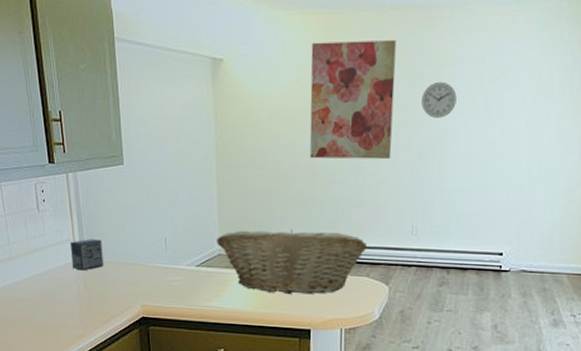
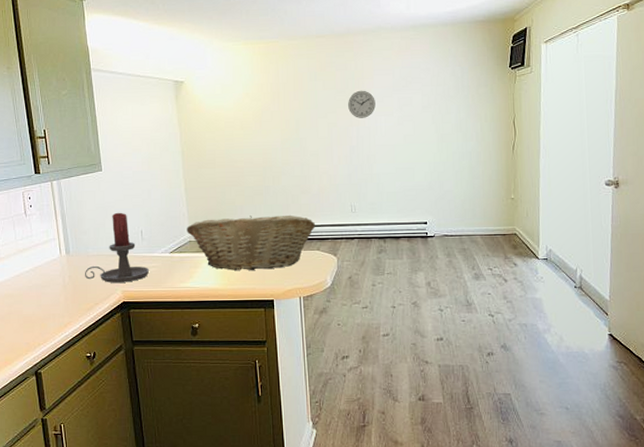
small box: present [70,238,104,271] -> none [56,235,87,265]
candle holder: none [101,214,172,296] -> present [85,212,149,283]
wall art: present [309,39,397,160] -> none [256,60,328,156]

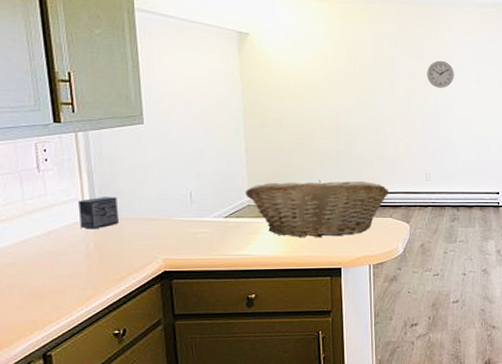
small box: none [56,235,87,265] -> present [78,196,120,229]
candle holder: present [85,212,149,283] -> none [116,171,198,250]

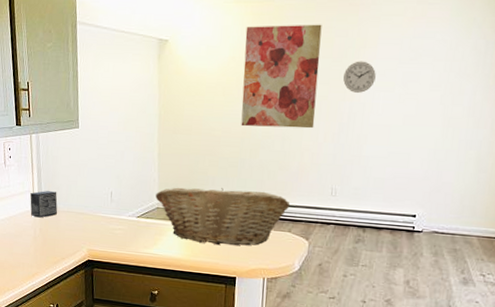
wall art: none [331,24,405,120] -> present [241,24,322,129]

